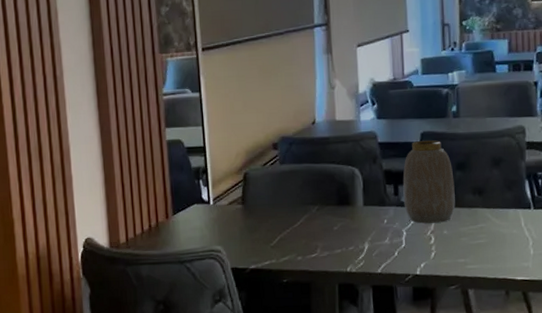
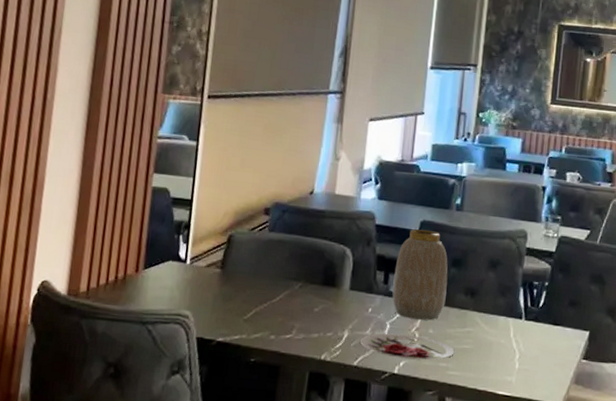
plate: none [380,238,471,261] -> present [359,333,455,361]

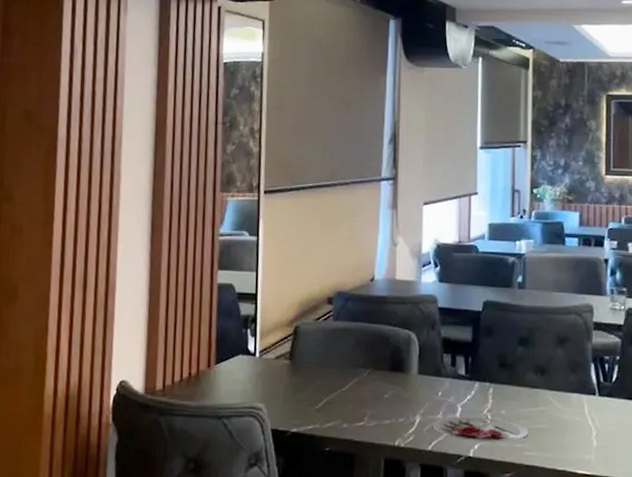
vase: present [392,229,448,321] -> none [461,310,516,401]

